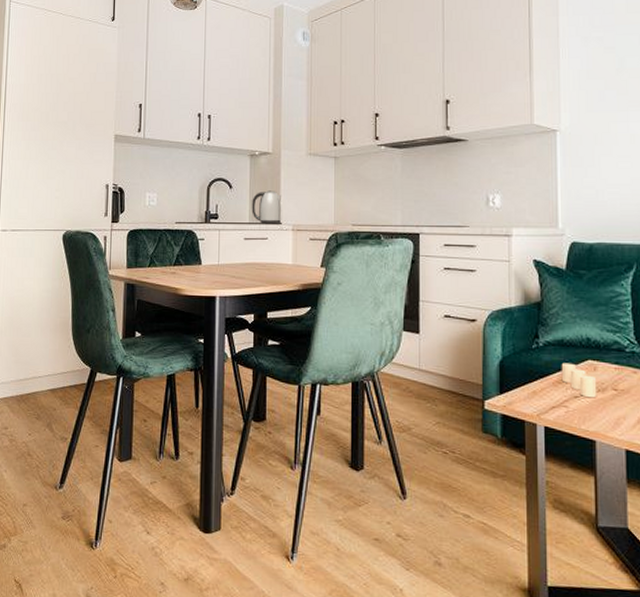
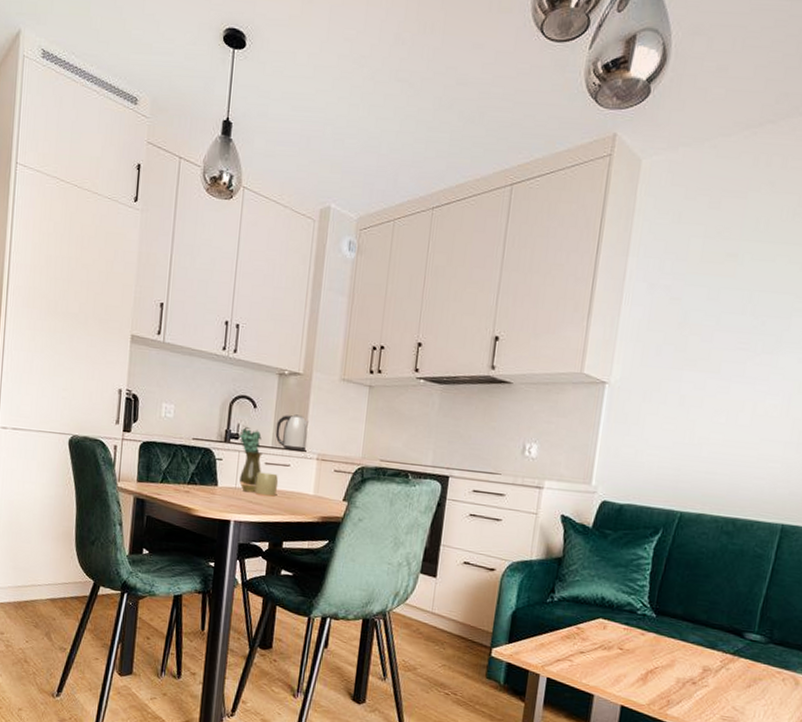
vase: none [218,206,242,268] -> present [238,426,263,493]
mug: none [237,247,258,271] -> present [255,471,279,498]
candle: present [561,362,597,398] -> none [570,618,605,656]

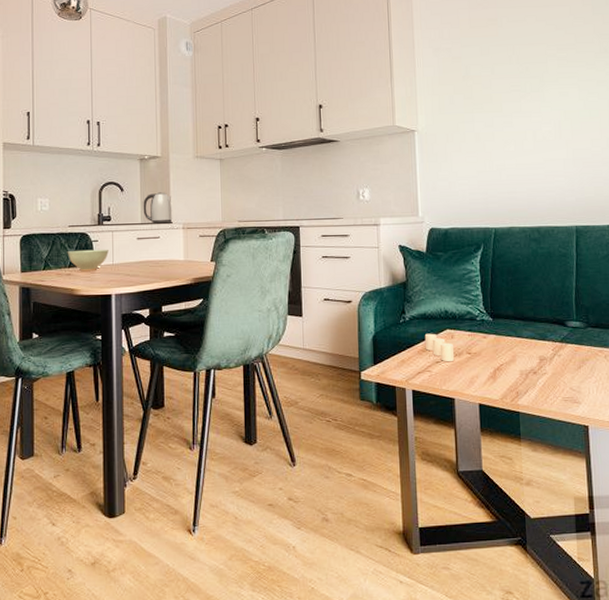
bowl: none [187,466,233,493] -> present [67,249,109,272]
vase: present [238,426,263,493] -> none [110,208,135,267]
mug: present [255,471,279,498] -> none [131,246,152,269]
candle: none [570,618,605,656] -> present [424,333,455,362]

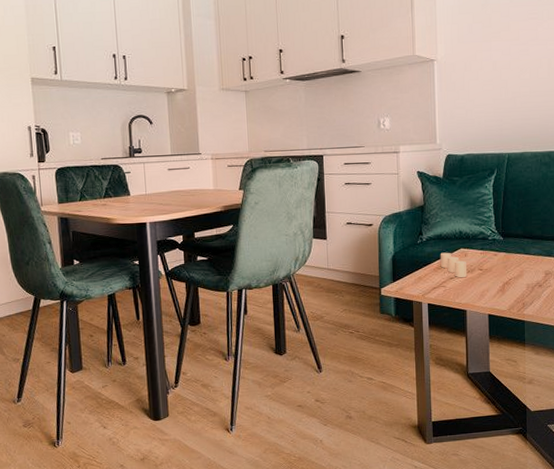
bowl: present [67,249,109,272] -> none [101,180,141,202]
kettle: present [143,192,172,224] -> none [172,124,200,155]

